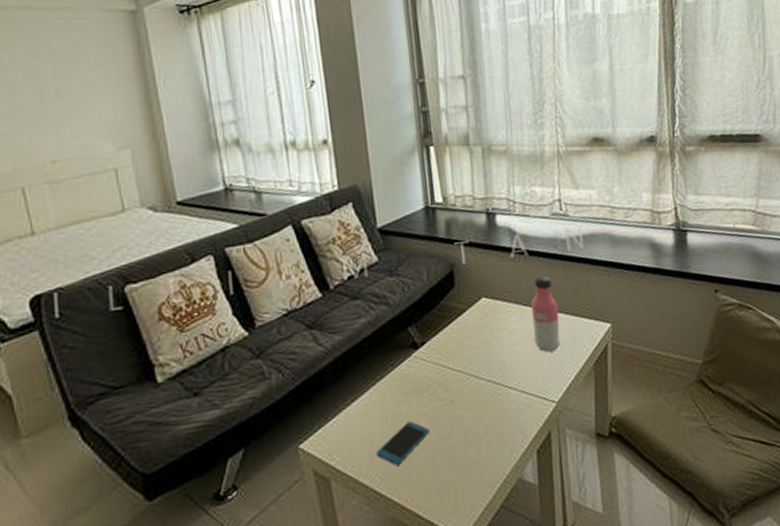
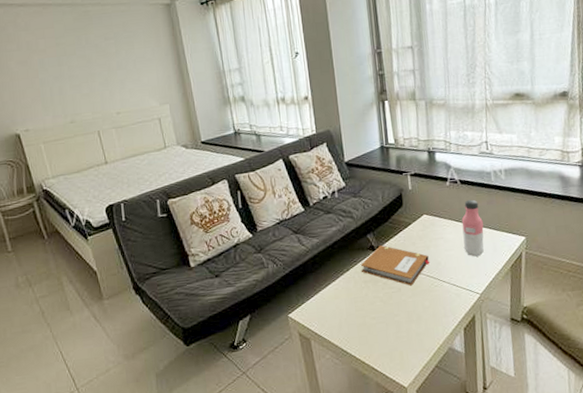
smartphone: present [376,421,430,466] -> none [343,302,383,333]
notebook: none [400,340,492,396] -> present [361,244,430,286]

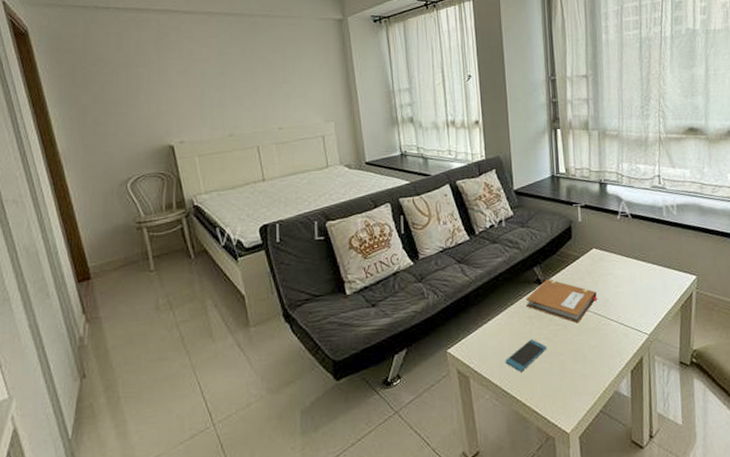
smartphone: none [343,302,383,333] -> present [505,339,547,372]
water bottle: present [461,199,484,257] -> none [631,234,654,295]

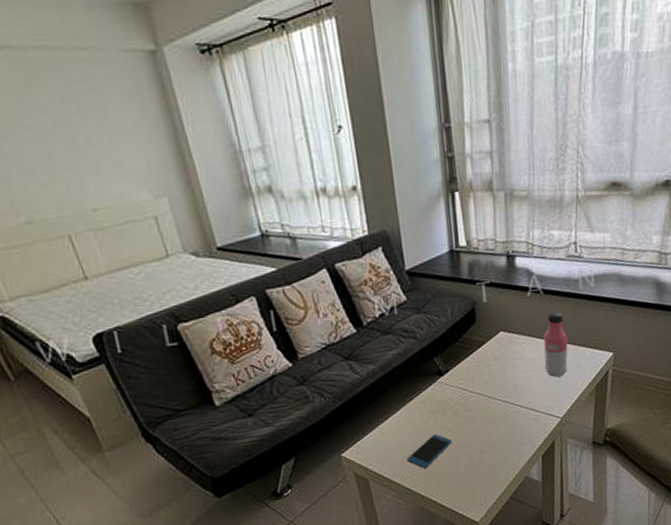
notebook: present [526,278,598,324] -> none [427,368,507,414]
water bottle: none [631,234,654,295] -> present [543,312,568,377]

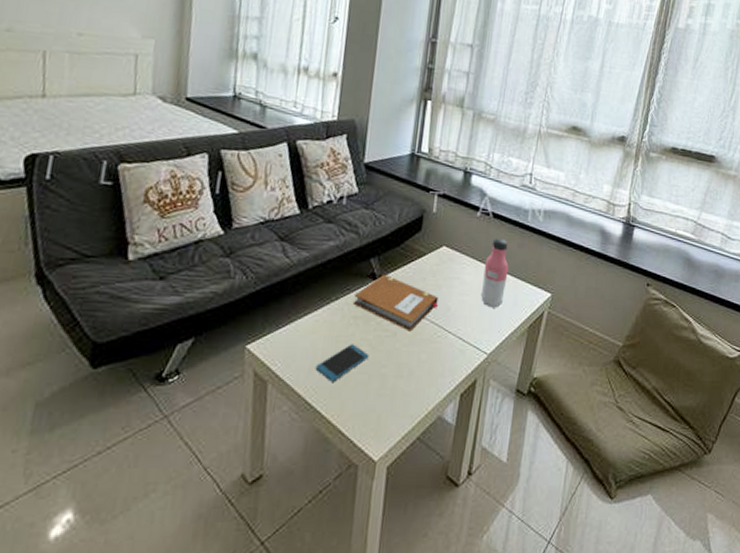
notebook: none [427,368,507,414] -> present [354,273,439,332]

